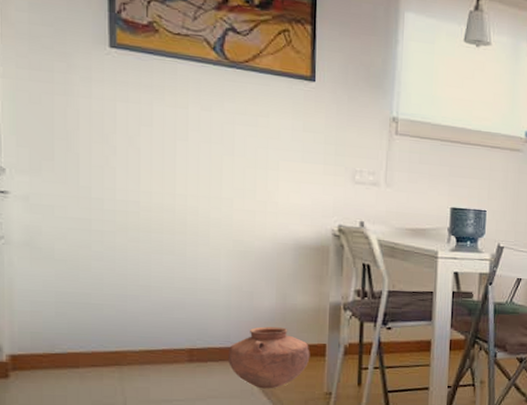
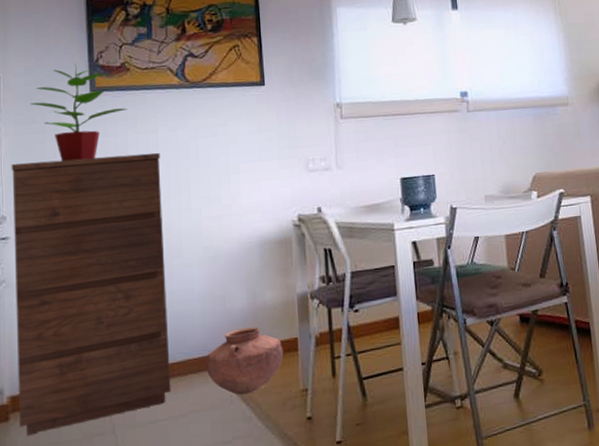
dresser: none [11,112,190,395] -> present [11,152,171,436]
potted plant: none [35,10,155,125] -> present [30,63,128,161]

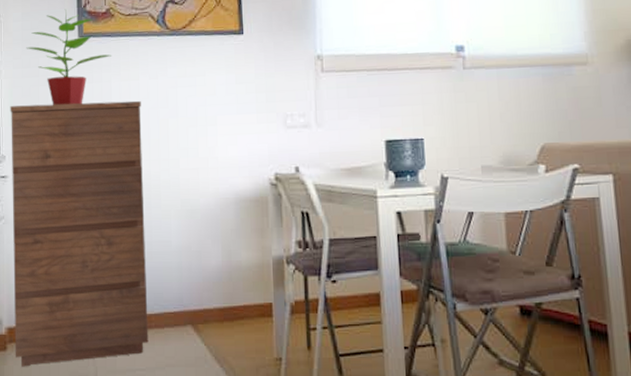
vase: present [206,327,284,395] -> none [182,287,258,355]

